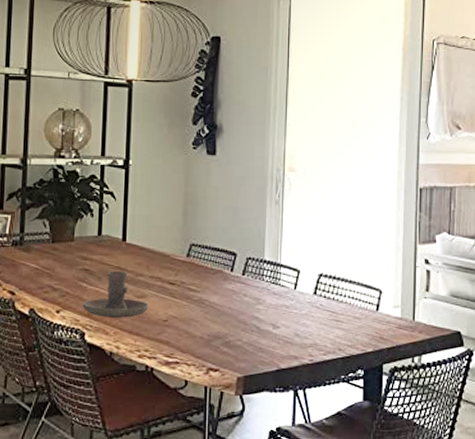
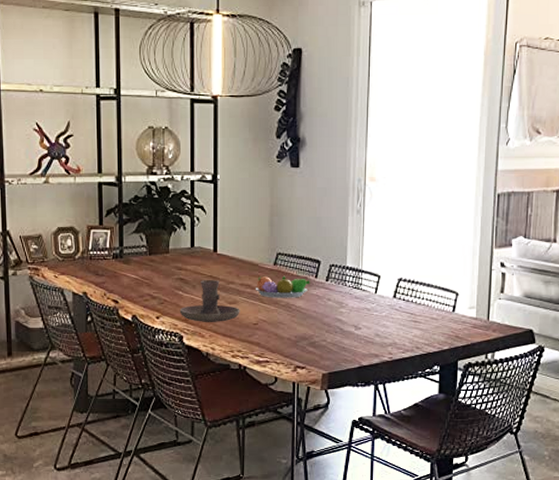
fruit bowl: none [167,269,225,293] -> present [256,276,310,298]

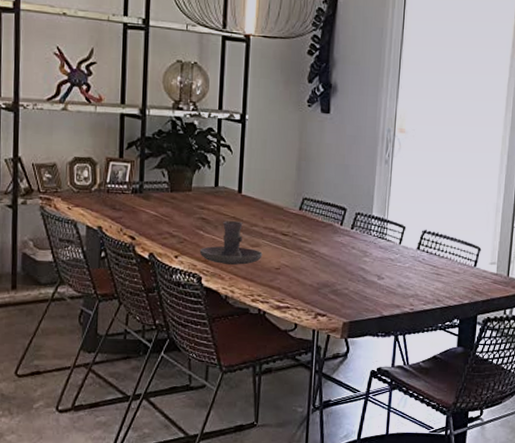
fruit bowl: present [256,276,310,298] -> none [280,221,335,245]

